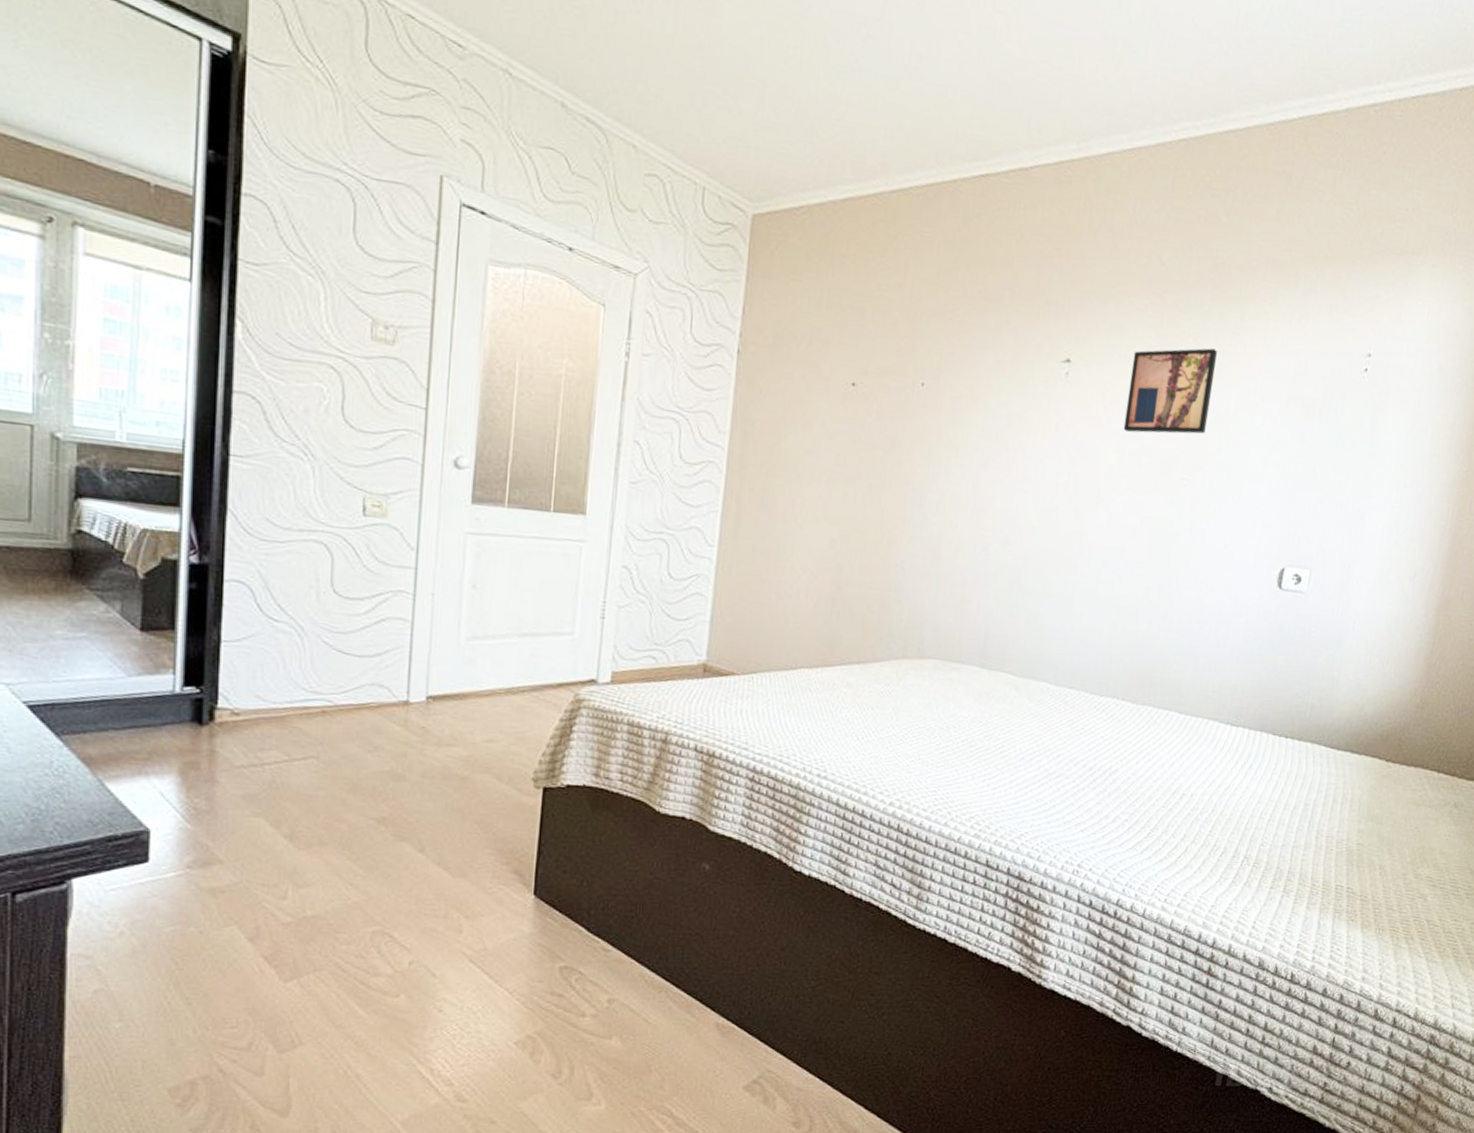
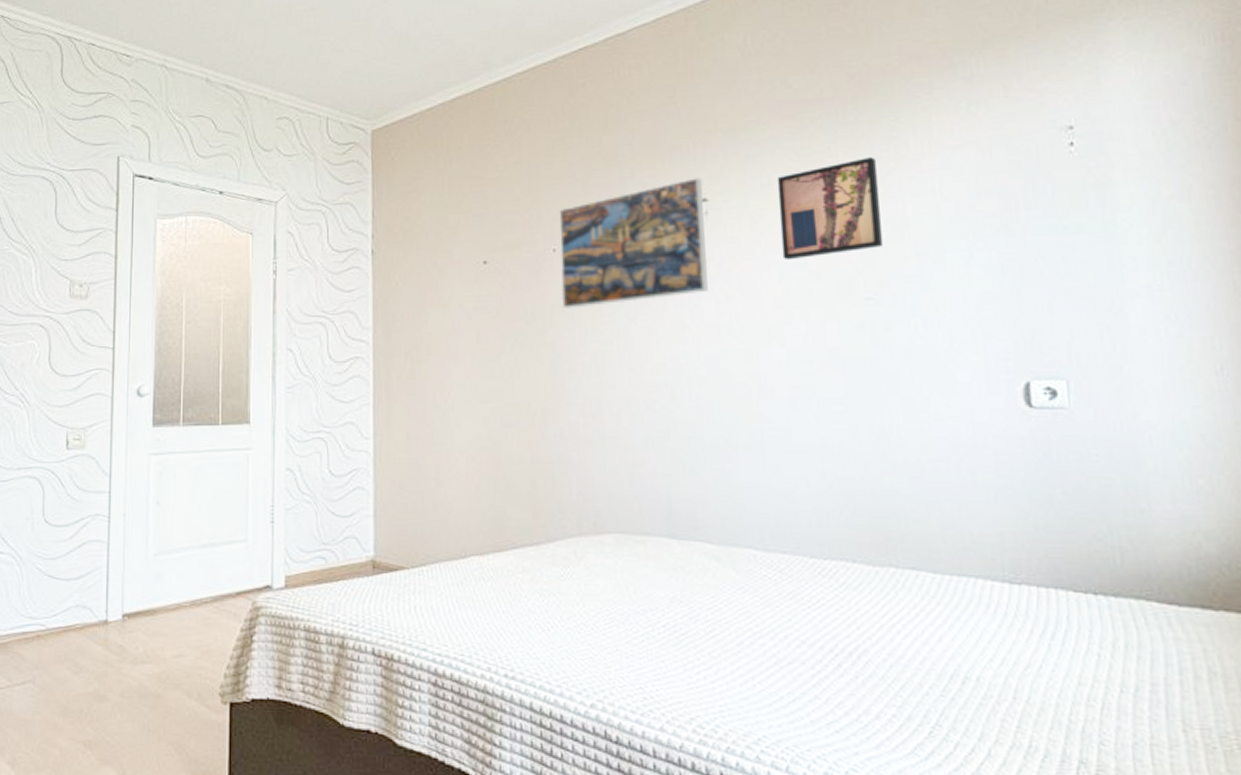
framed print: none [921,336,1069,450] -> present [559,177,708,309]

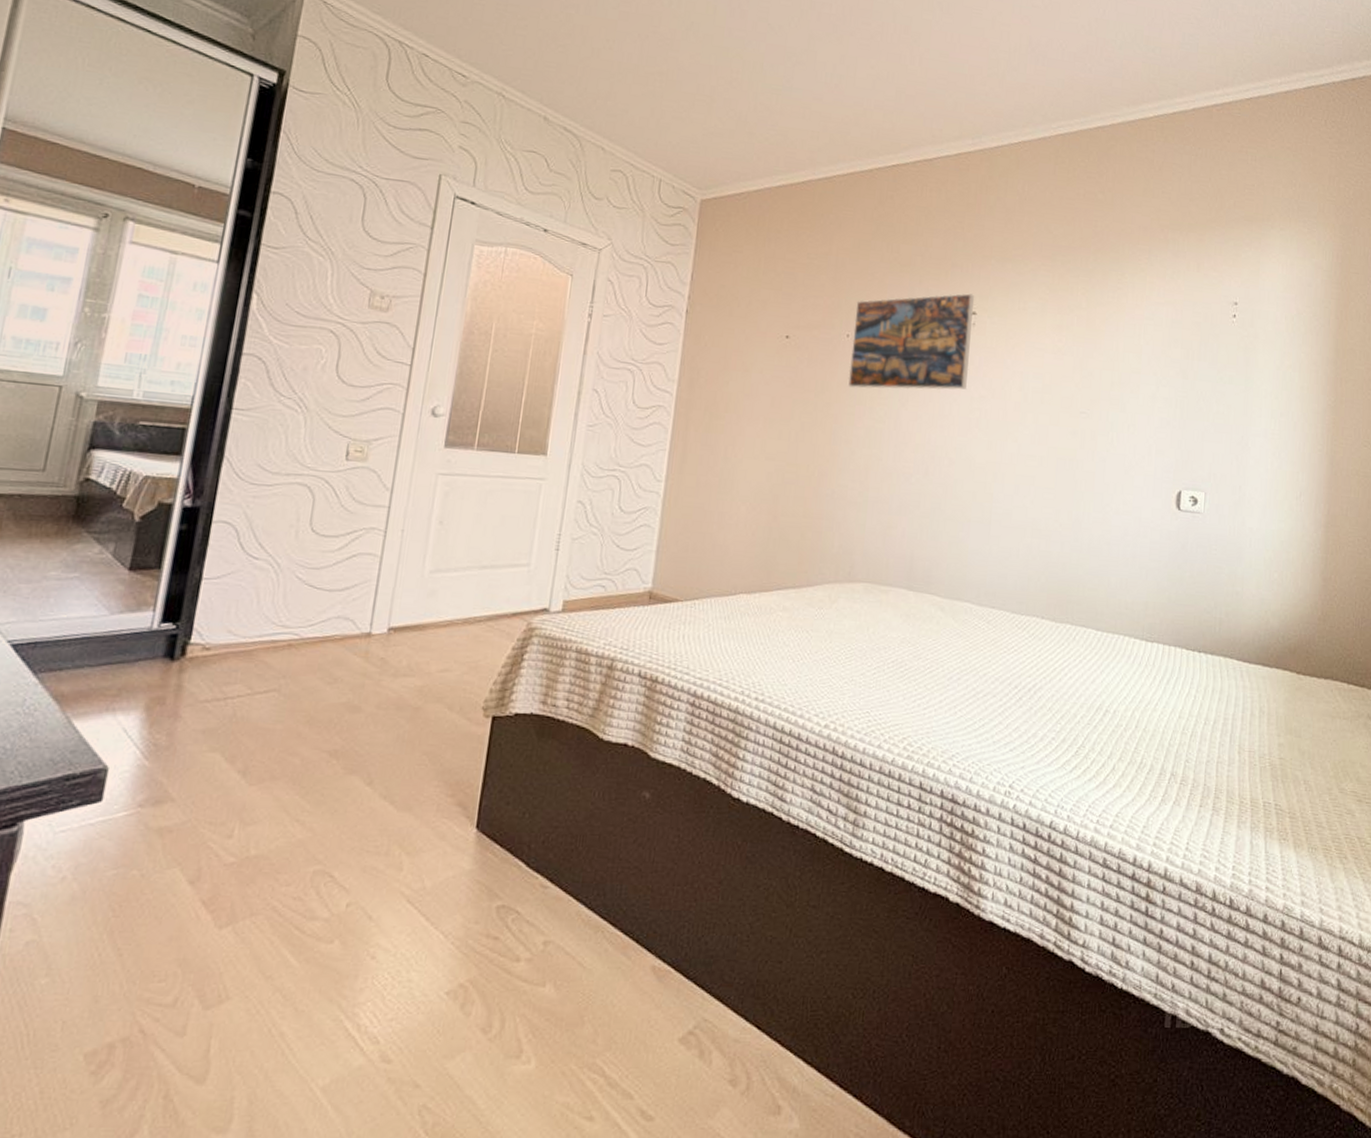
wall art: present [777,157,883,261] -> none [1026,300,1104,374]

